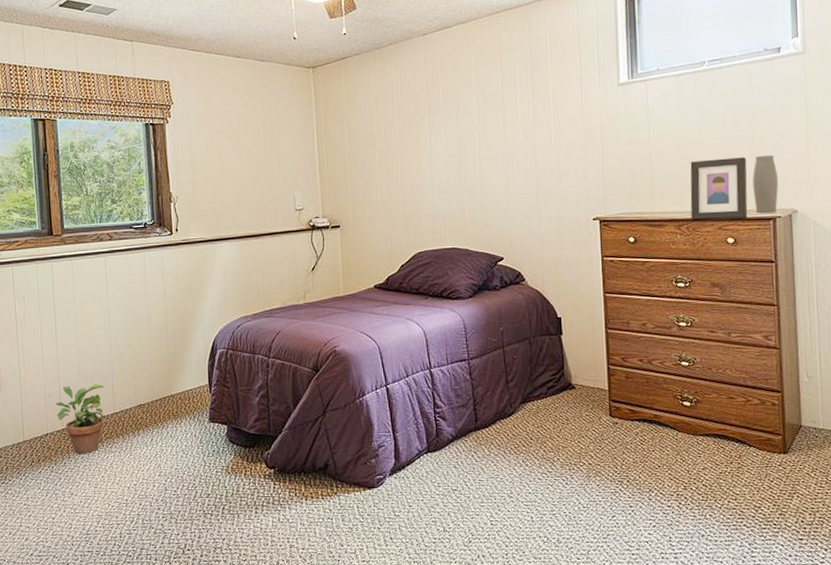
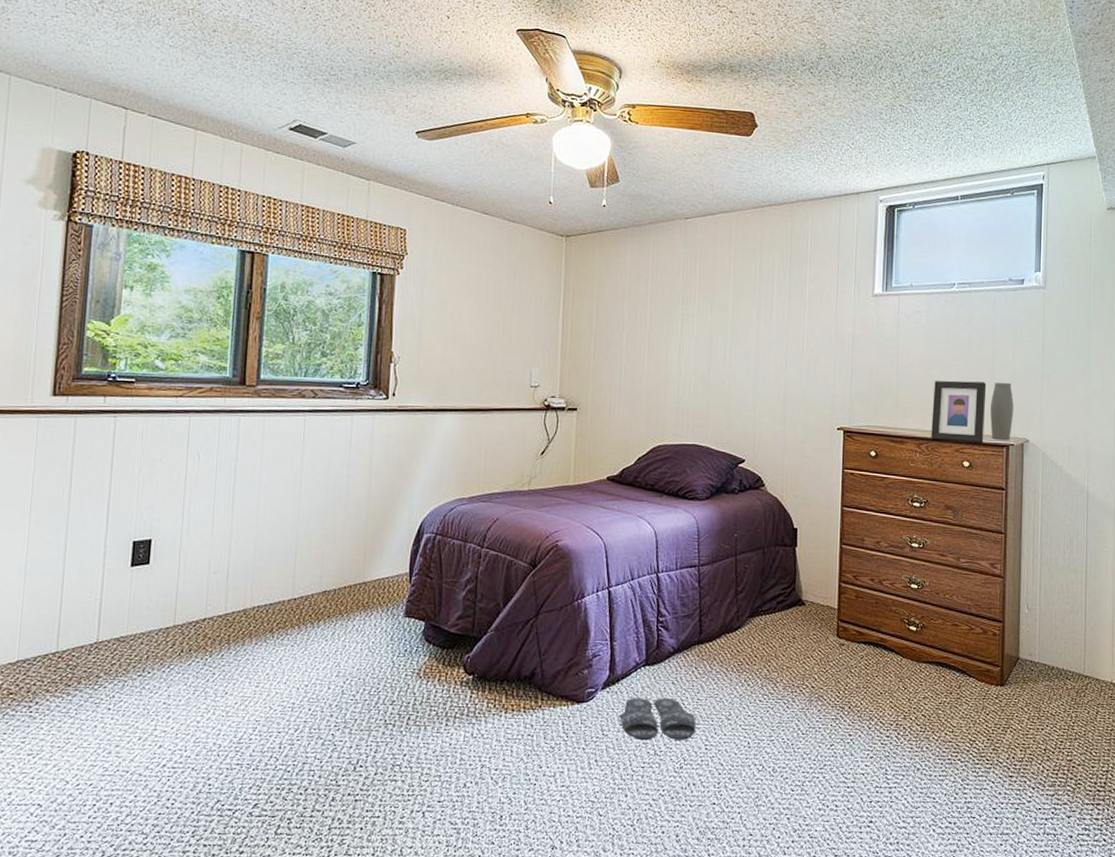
potted plant: present [55,384,105,454] -> none [220,563,284,646]
slippers: none [408,480,480,518] -> present [619,697,696,740]

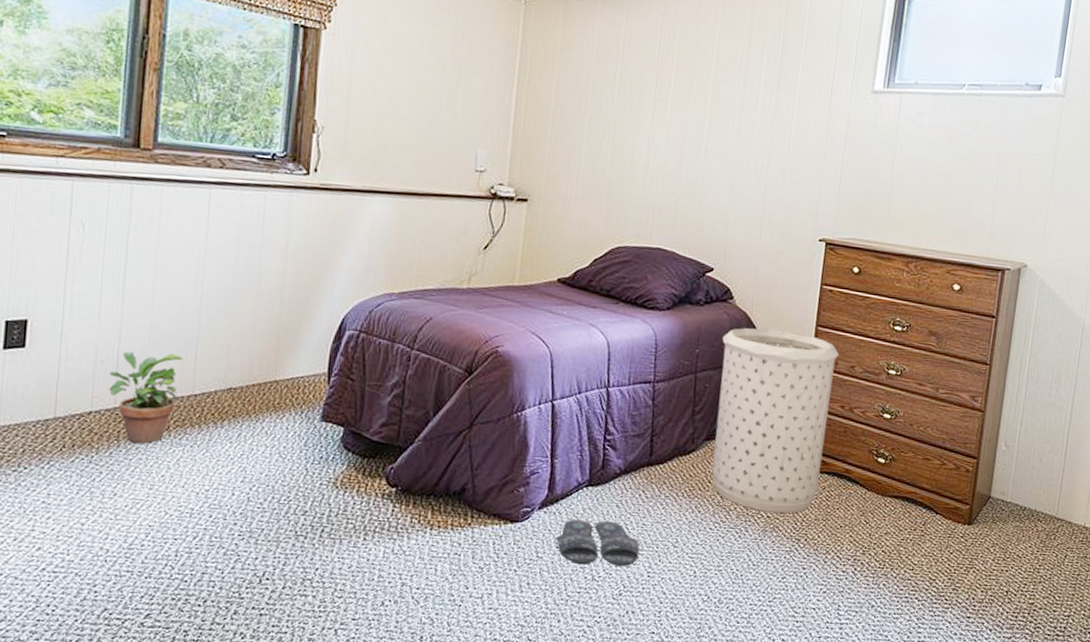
potted plant: none [220,563,284,646] -> present [109,352,183,444]
laundry basket: none [757,511,864,683] -> present [712,327,839,513]
picture frame: present [931,380,987,443] -> none [921,193,988,266]
vase: present [990,382,1014,441] -> none [986,199,1016,264]

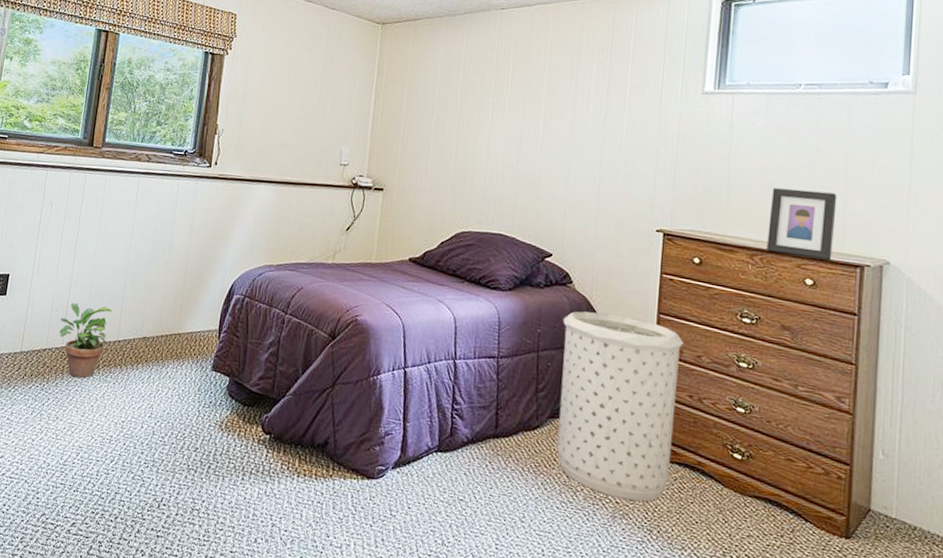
slippers: present [556,519,640,566] -> none [408,482,488,535]
picture frame: none [921,193,988,266] -> present [767,188,837,261]

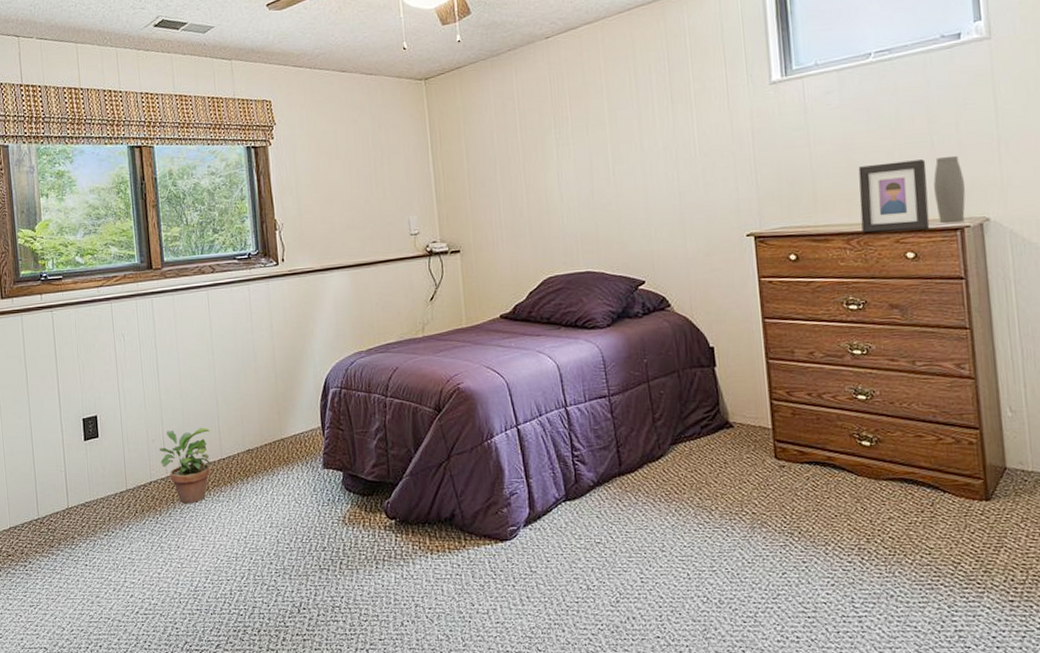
laundry basket: present [557,311,684,502] -> none [667,328,801,509]
vase: none [841,195,872,261] -> present [933,155,966,224]

